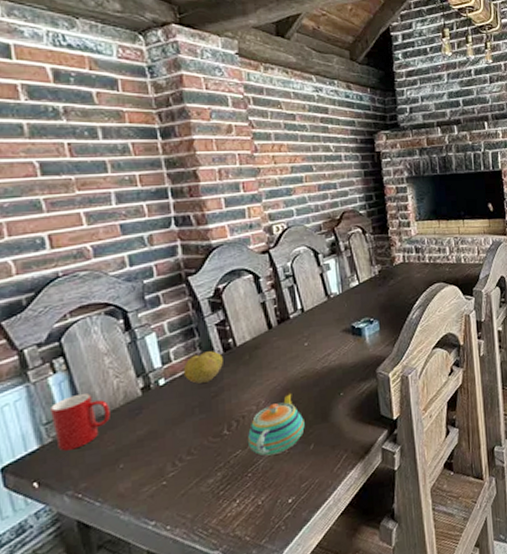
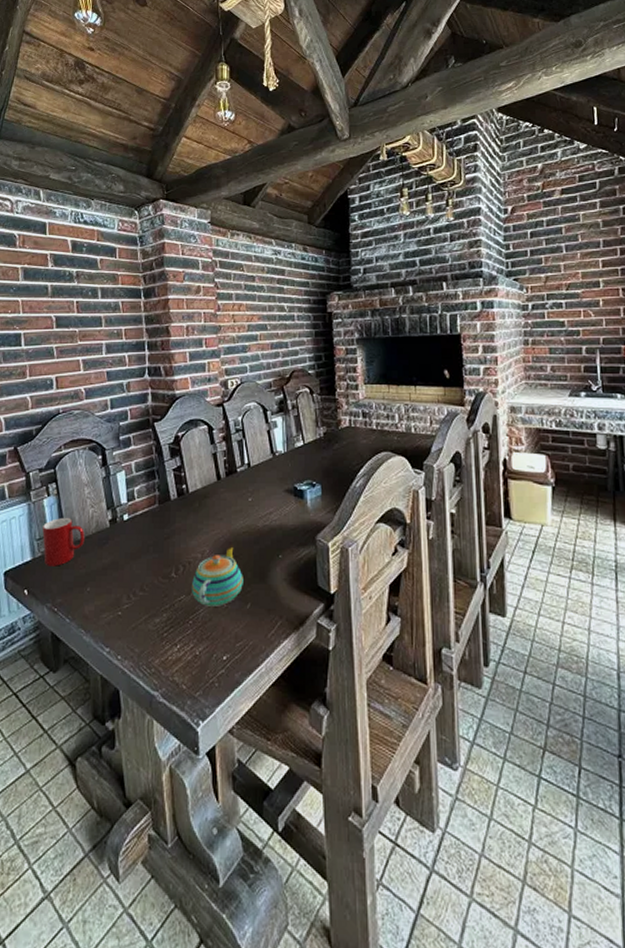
fruit: present [183,351,223,383] -> none [143,494,176,523]

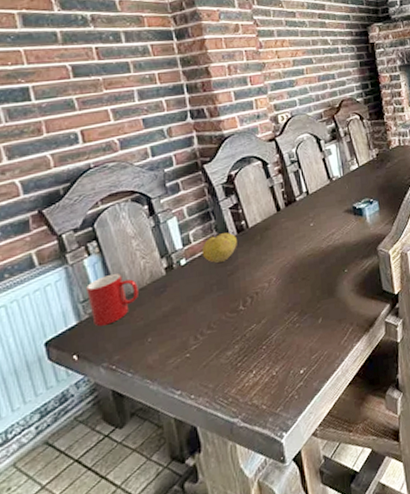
fruit: none [143,494,176,523] -> present [201,232,237,263]
teapot: present [192,543,243,607] -> none [261,267,313,330]

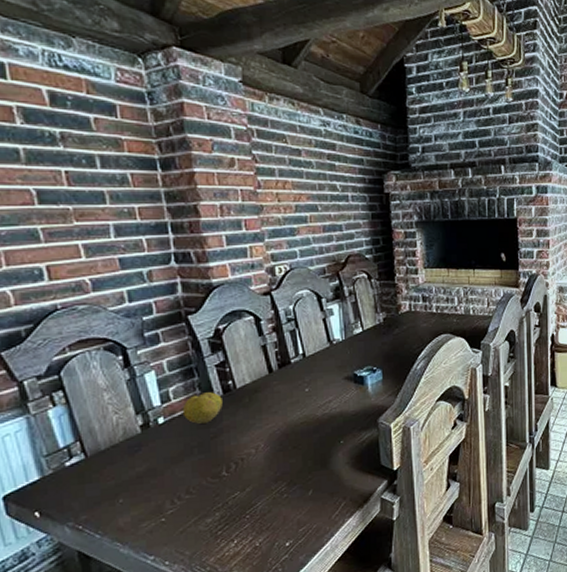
cup: present [86,273,138,327] -> none [51,428,110,483]

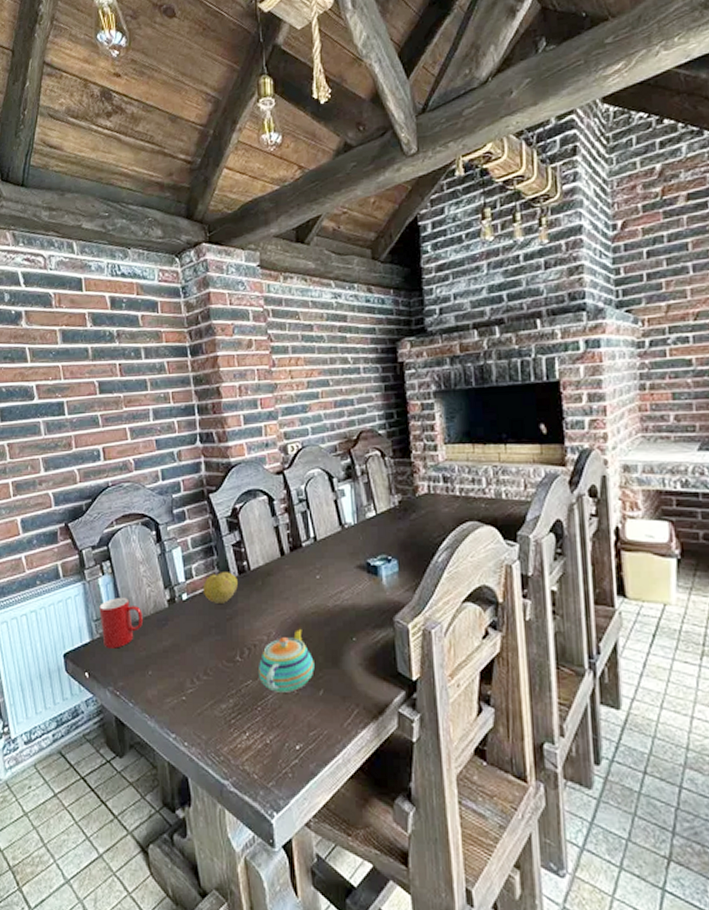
cup: none [51,428,110,483] -> present [99,598,143,649]
teapot: none [247,435,304,499] -> present [259,625,314,693]

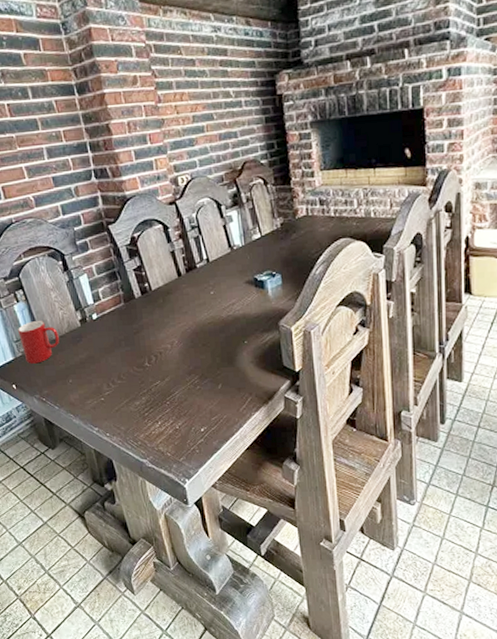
fruit: present [202,572,238,603] -> none [110,293,142,320]
teapot: present [259,625,314,693] -> none [165,333,213,389]

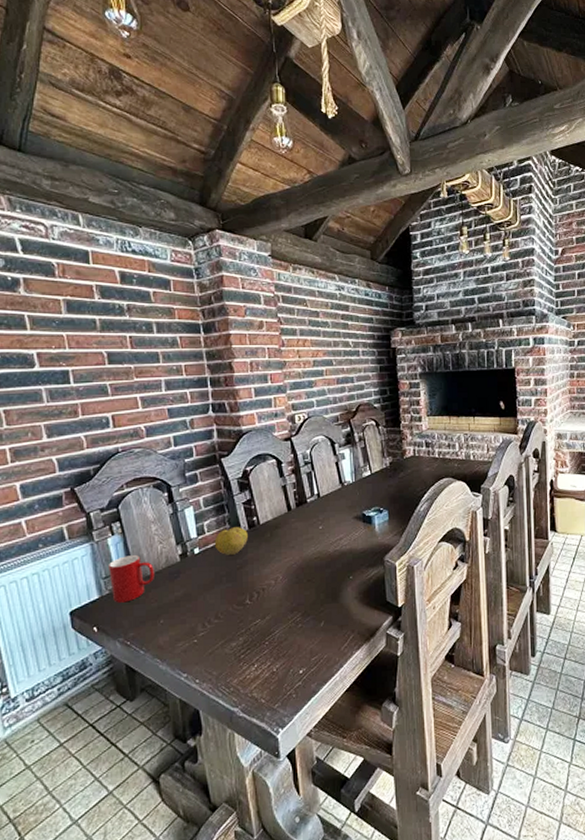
fruit: none [110,293,142,320] -> present [214,527,248,555]

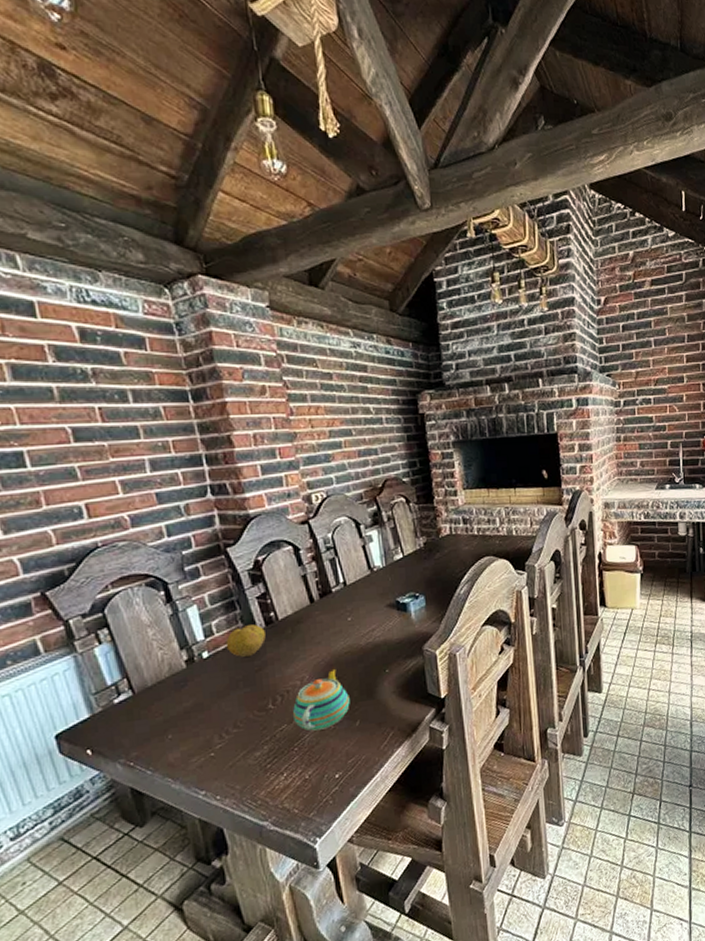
cup: present [109,555,154,603] -> none [98,665,157,721]
teapot: none [267,569,317,628] -> present [293,665,350,731]

